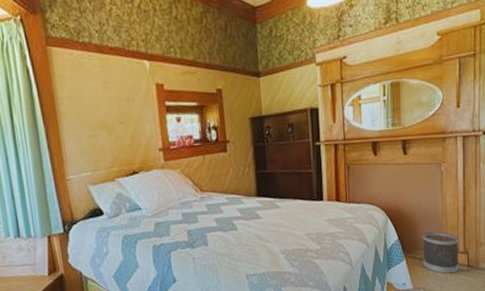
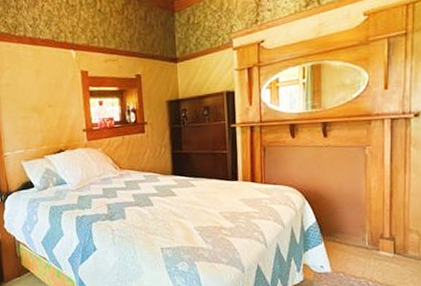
wastebasket: present [422,231,459,275] -> none [342,215,384,260]

